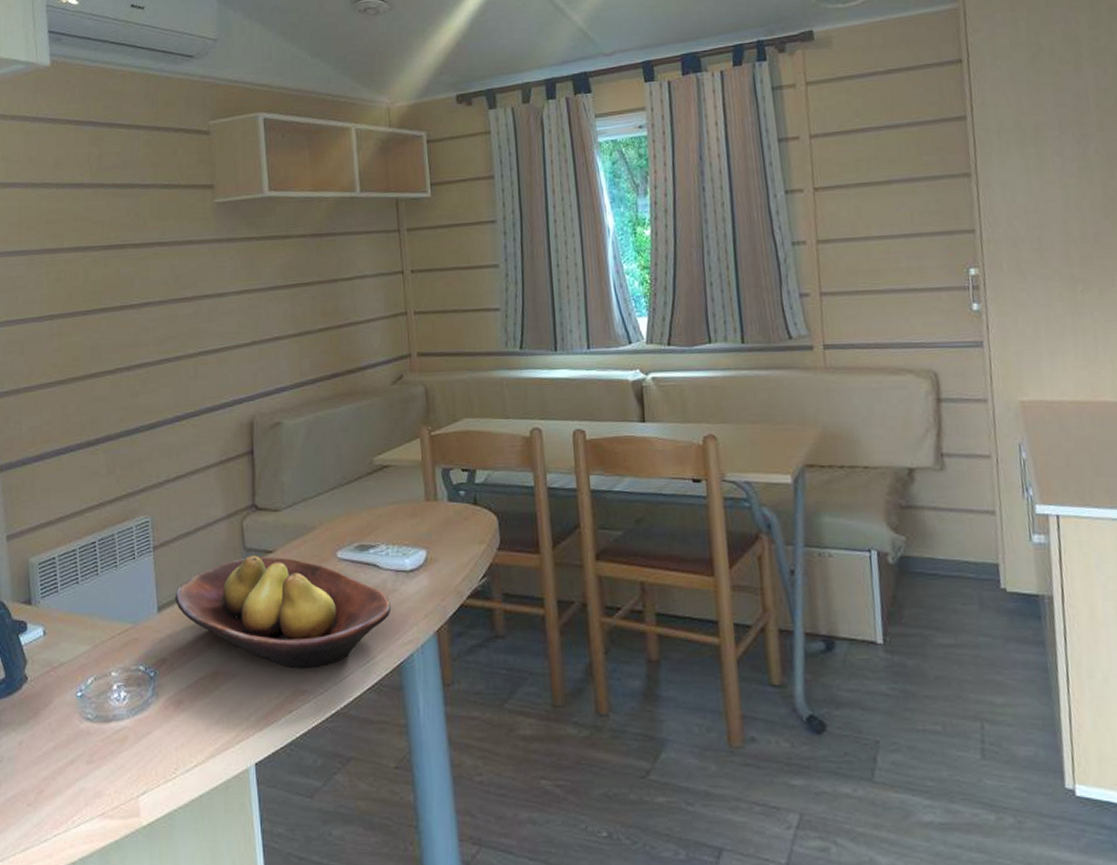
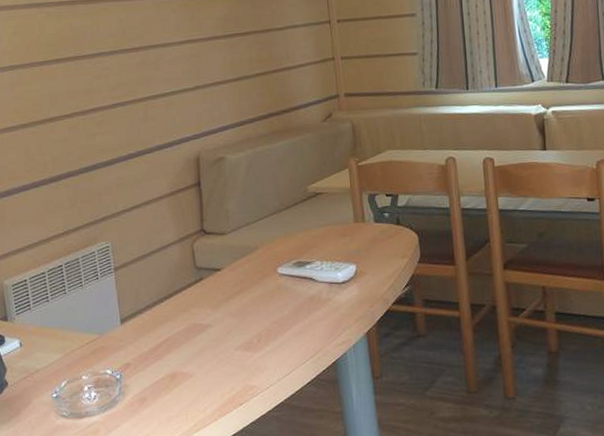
fruit bowl: present [175,555,392,669] -> none [135,273,327,368]

